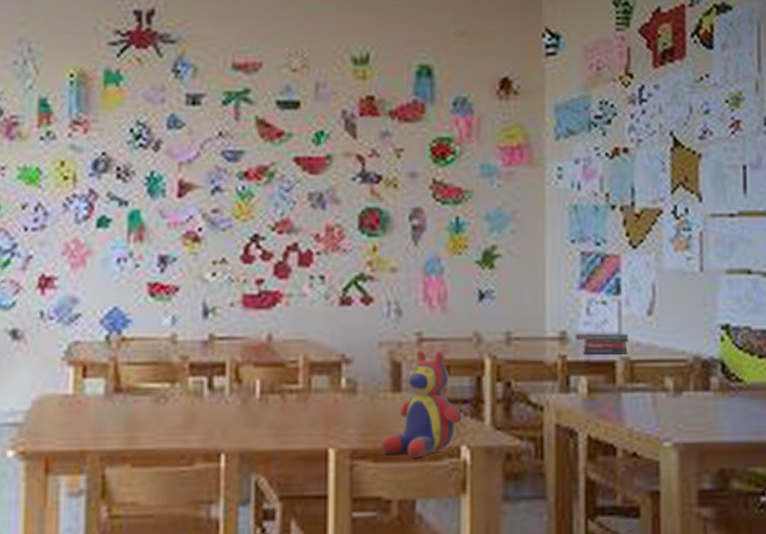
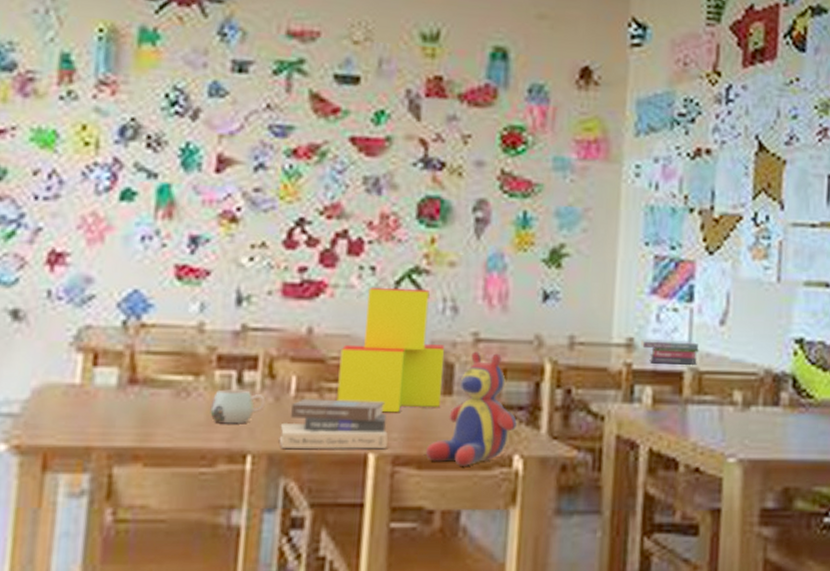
mug: none [186,394,234,426] -> present [210,389,266,424]
books: none [248,400,345,447] -> present [279,398,388,450]
toy blocks: none [297,295,392,411] -> present [337,288,445,413]

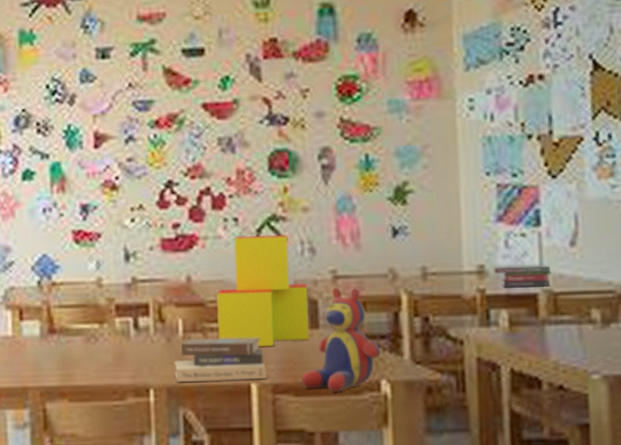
mug: present [210,389,266,424] -> none [115,333,159,364]

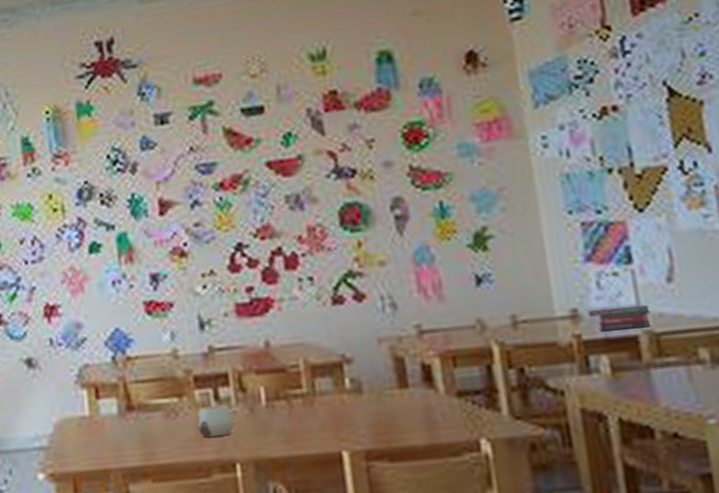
mug: none [115,333,159,364] -> present [196,405,243,438]
books: present [173,337,266,382] -> none [258,401,358,454]
toy blocks: present [216,235,309,347] -> none [297,291,399,412]
stuffed animal: present [300,287,381,392] -> none [394,342,477,455]

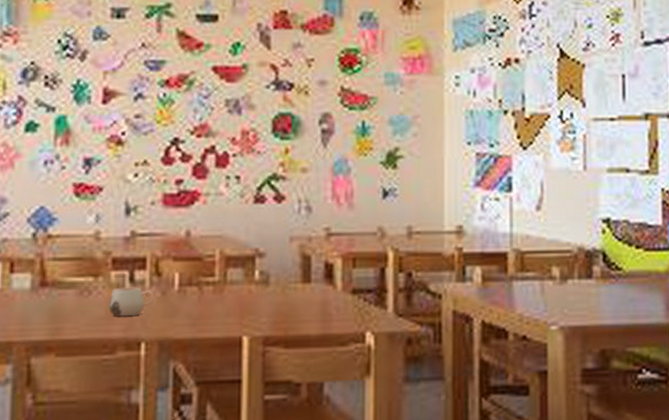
books: present [584,303,651,332] -> none [468,225,520,247]

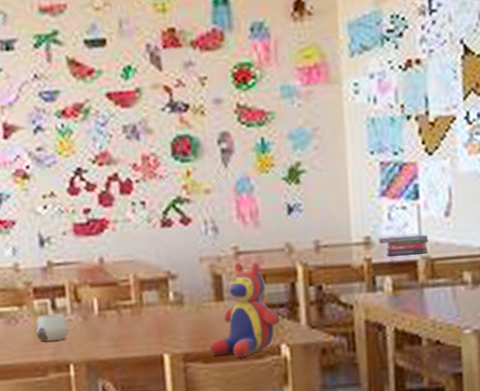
stuffed animal: none [290,244,367,344] -> present [208,262,280,358]
books: none [468,225,520,247] -> present [376,233,429,257]

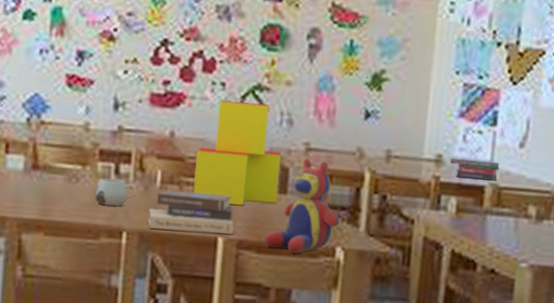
books: none [91,312,177,356] -> present [147,189,234,235]
toy blocks: none [128,216,215,321] -> present [193,101,282,206]

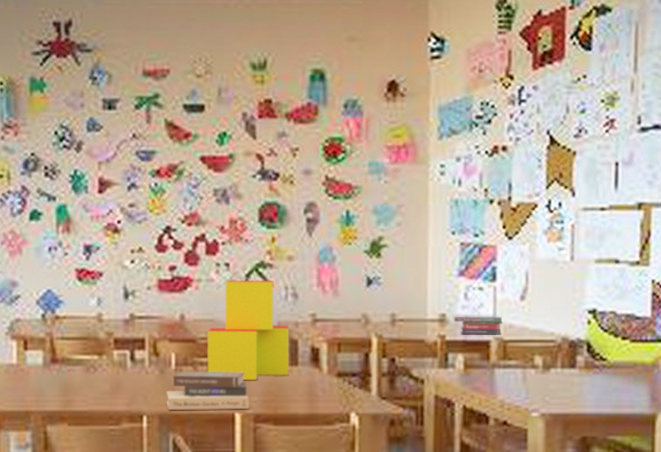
mug: present [94,178,137,207] -> none [113,365,153,392]
stuffed animal: present [263,158,340,253] -> none [279,329,351,422]

